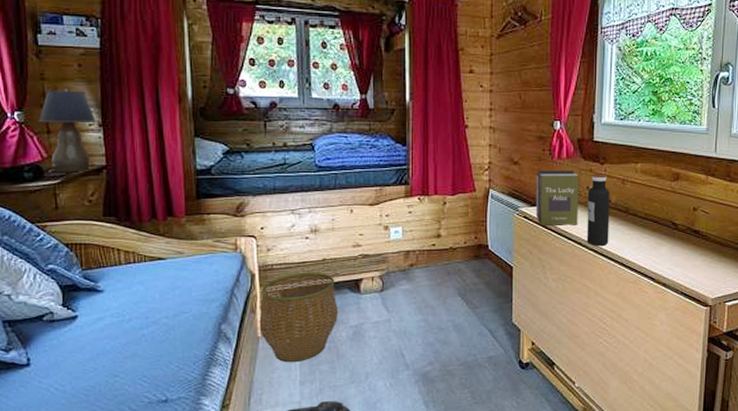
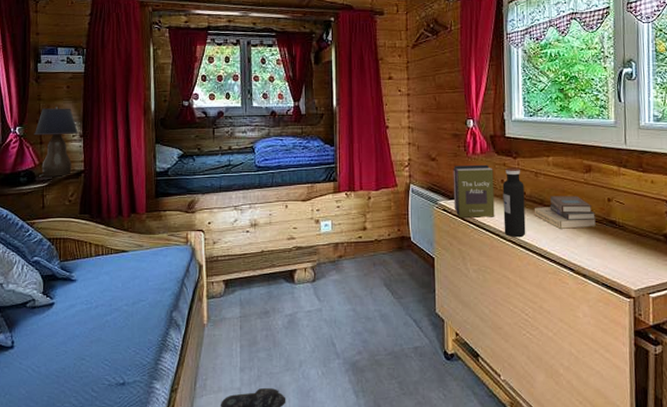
basket: present [259,272,339,363] -> none [205,263,275,350]
books: none [618,204,681,238] -> present [534,196,597,229]

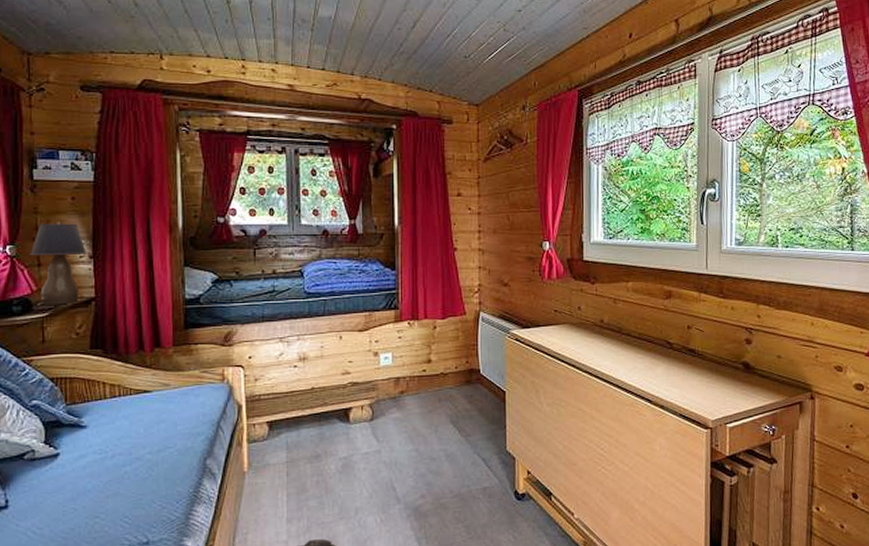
books: present [453,164,495,218] -> none [526,290,571,348]
water bottle: present [502,167,526,237] -> none [579,293,603,367]
books: present [534,196,597,229] -> none [611,323,676,358]

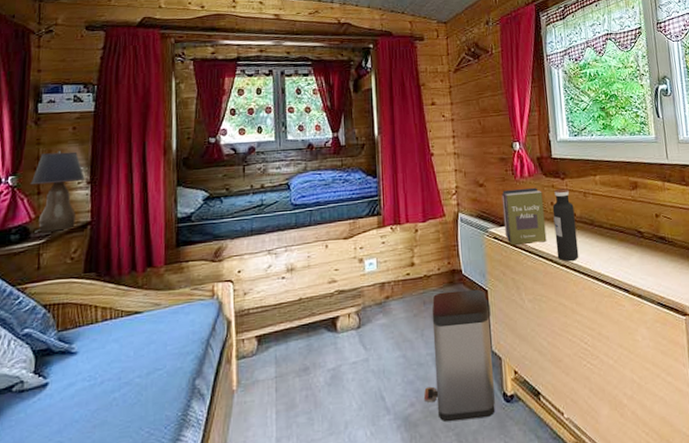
pedal bin: none [434,389,507,515] -> present [423,289,495,422]
books: none [526,290,571,348] -> present [501,187,547,245]
water bottle: none [579,293,603,367] -> present [552,188,579,261]

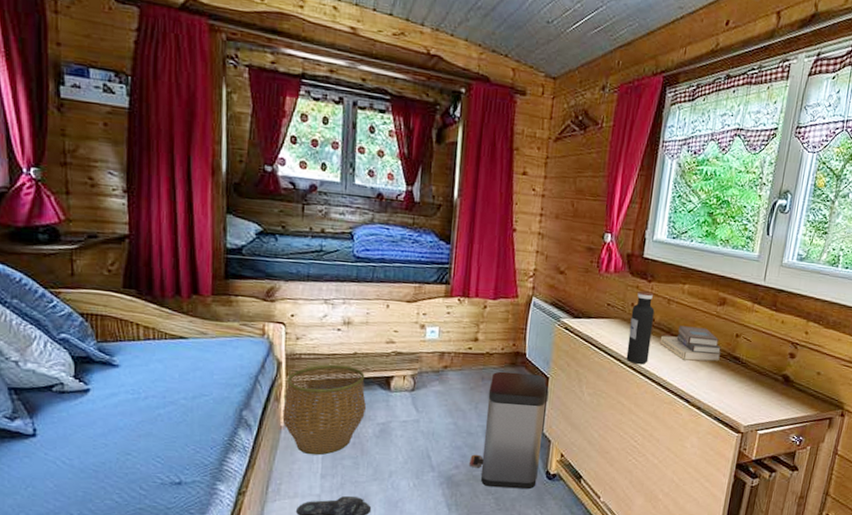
table lamp: present [30,150,86,233] -> none [56,147,121,239]
basket: none [234,313,316,417] -> present [282,364,367,455]
books: present [501,187,547,245] -> none [577,282,625,342]
books: none [585,213,648,249] -> present [659,325,722,362]

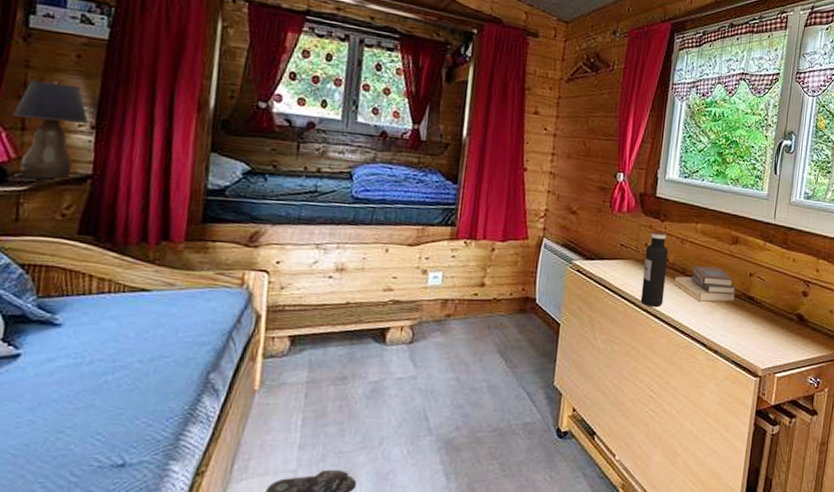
table lamp: none [56,147,121,239] -> present [11,80,90,180]
basket: present [282,364,367,455] -> none [257,316,358,423]
pedal bin: present [468,371,549,490] -> none [471,318,560,451]

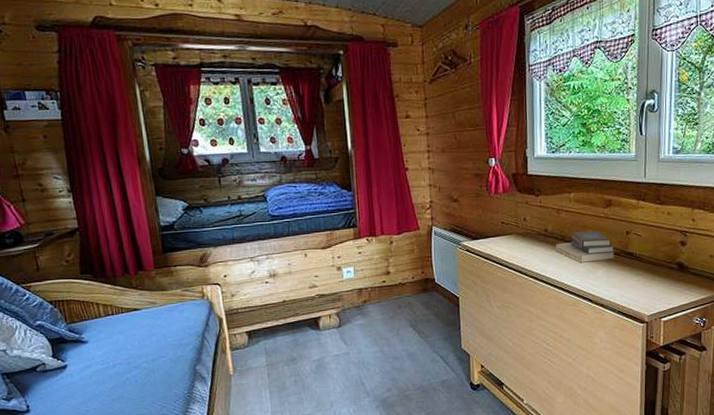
table lamp: present [11,80,90,180] -> none [13,158,66,237]
water bottle: present [640,230,669,307] -> none [525,205,548,273]

